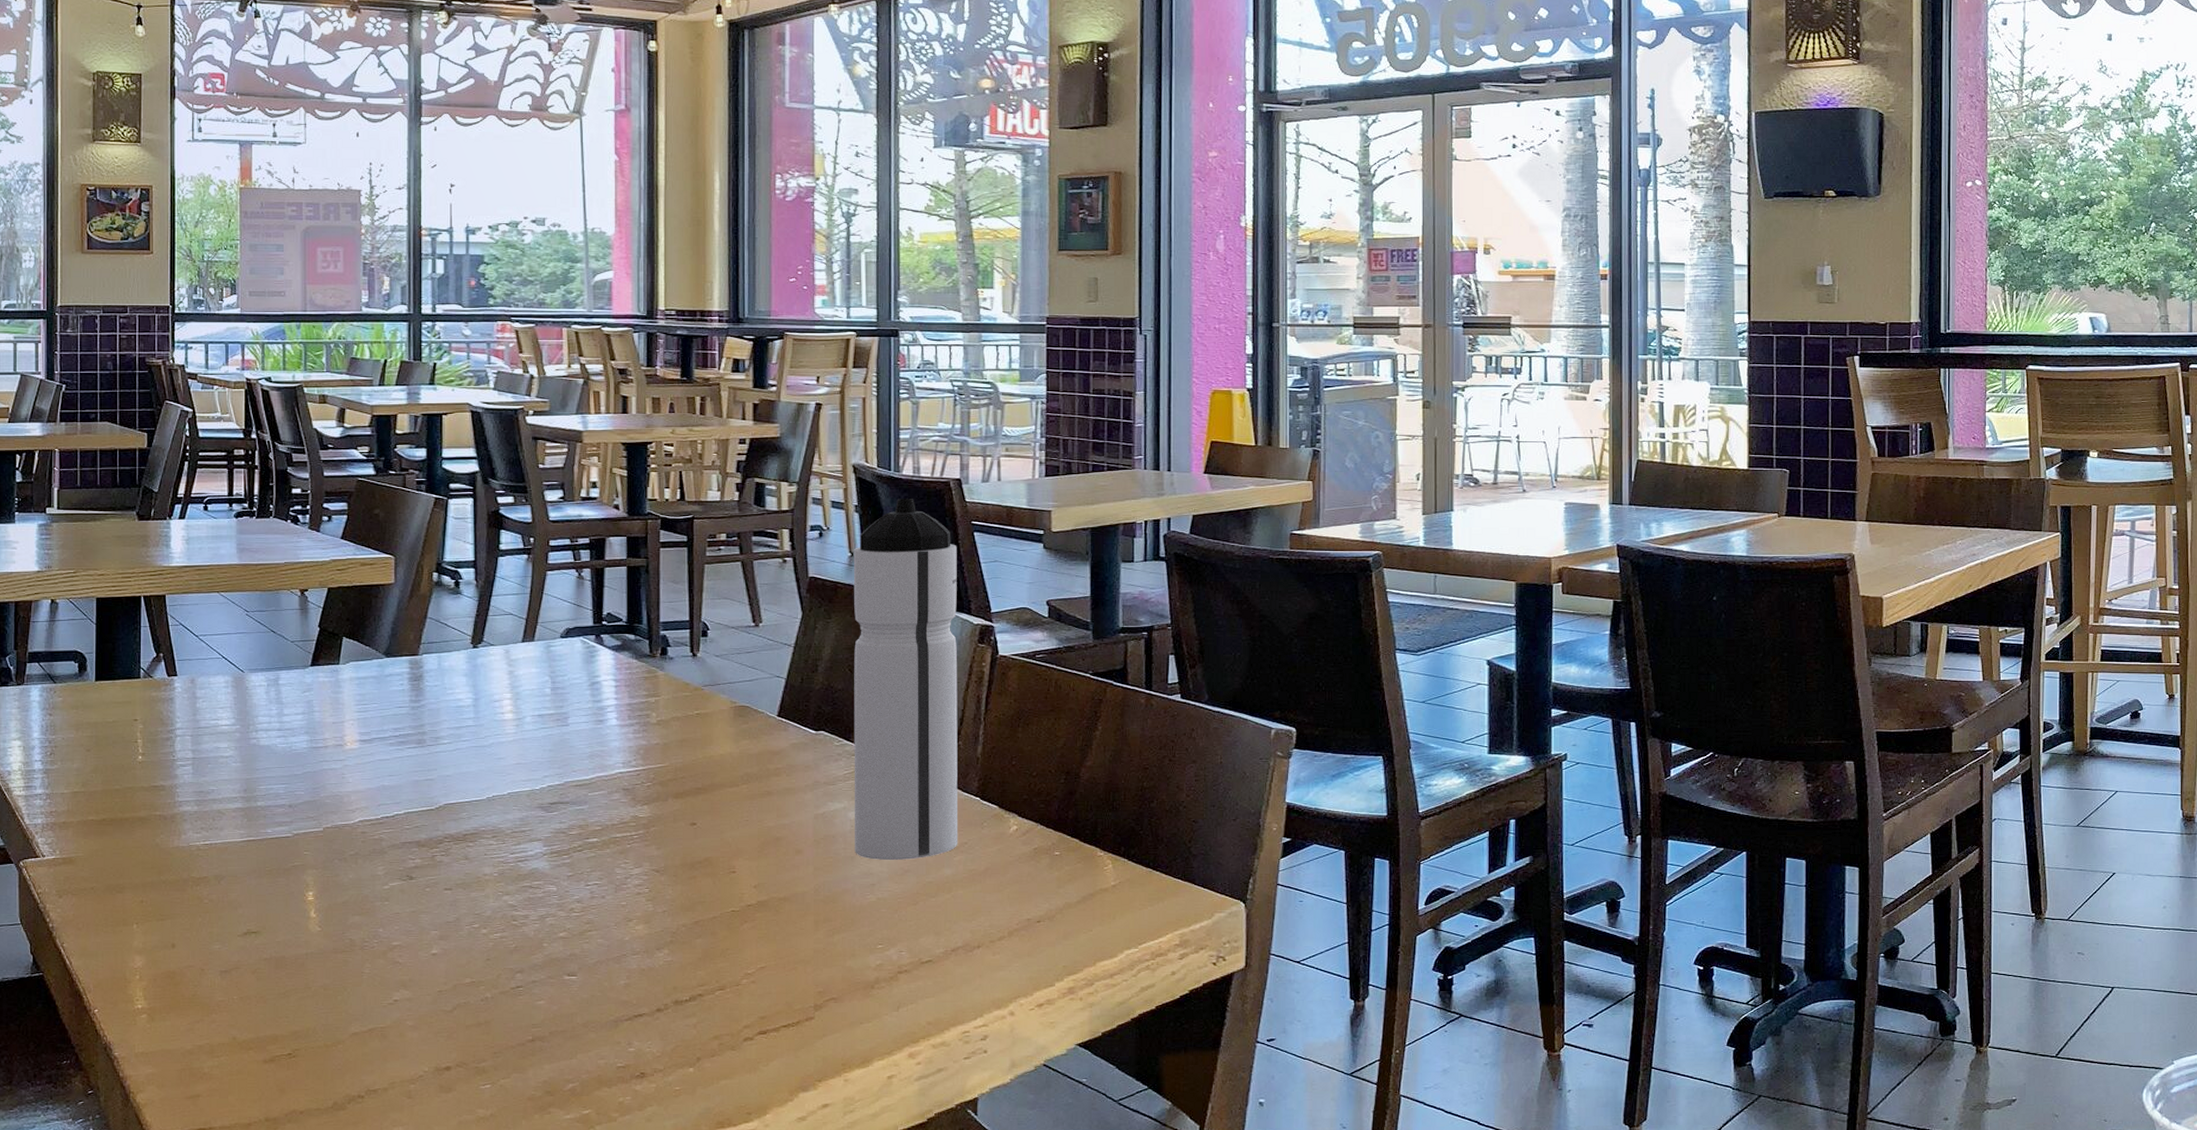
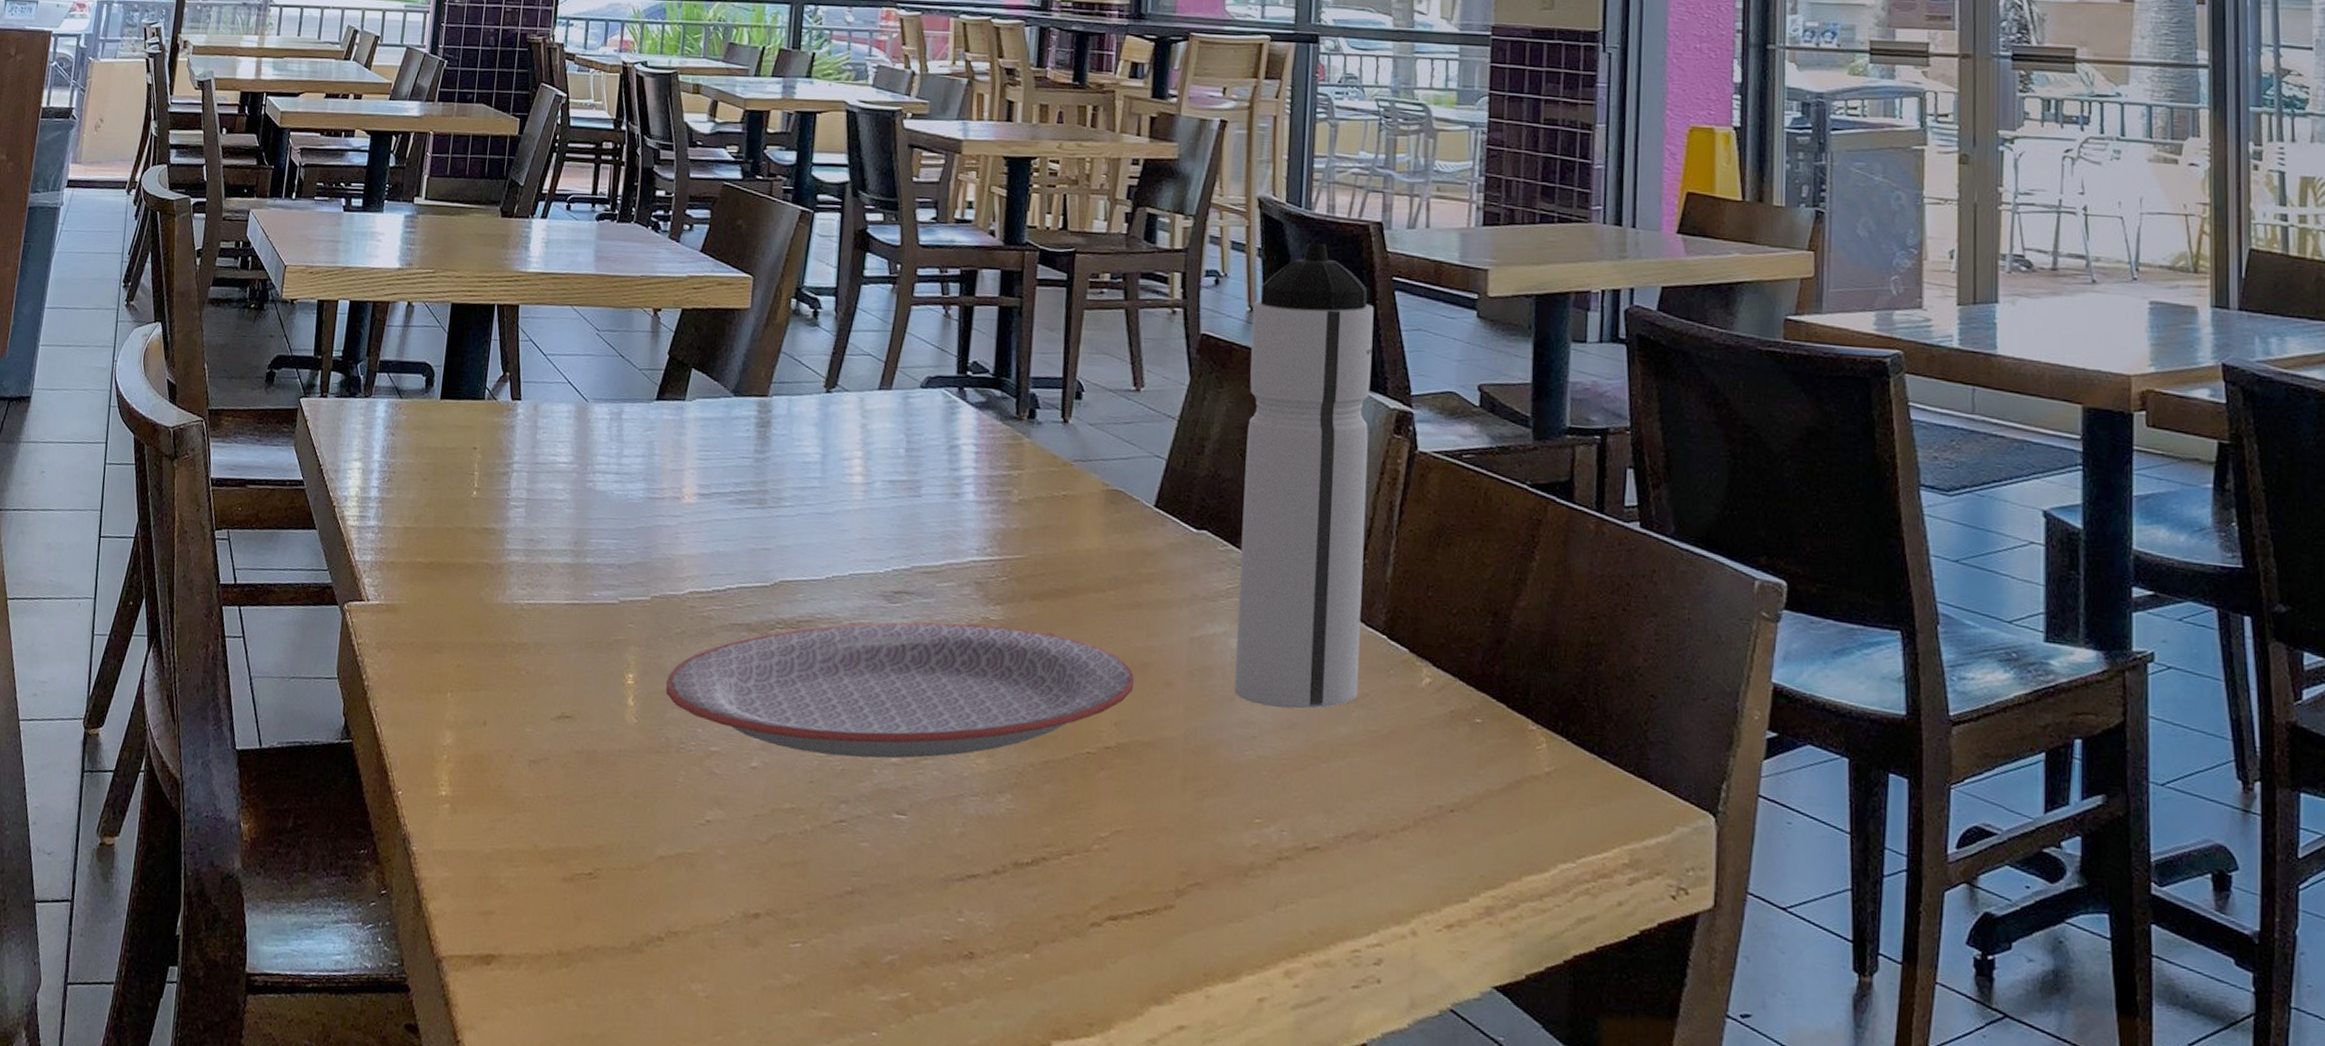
plate: none [345,822,768,937] -> present [666,622,1134,759]

